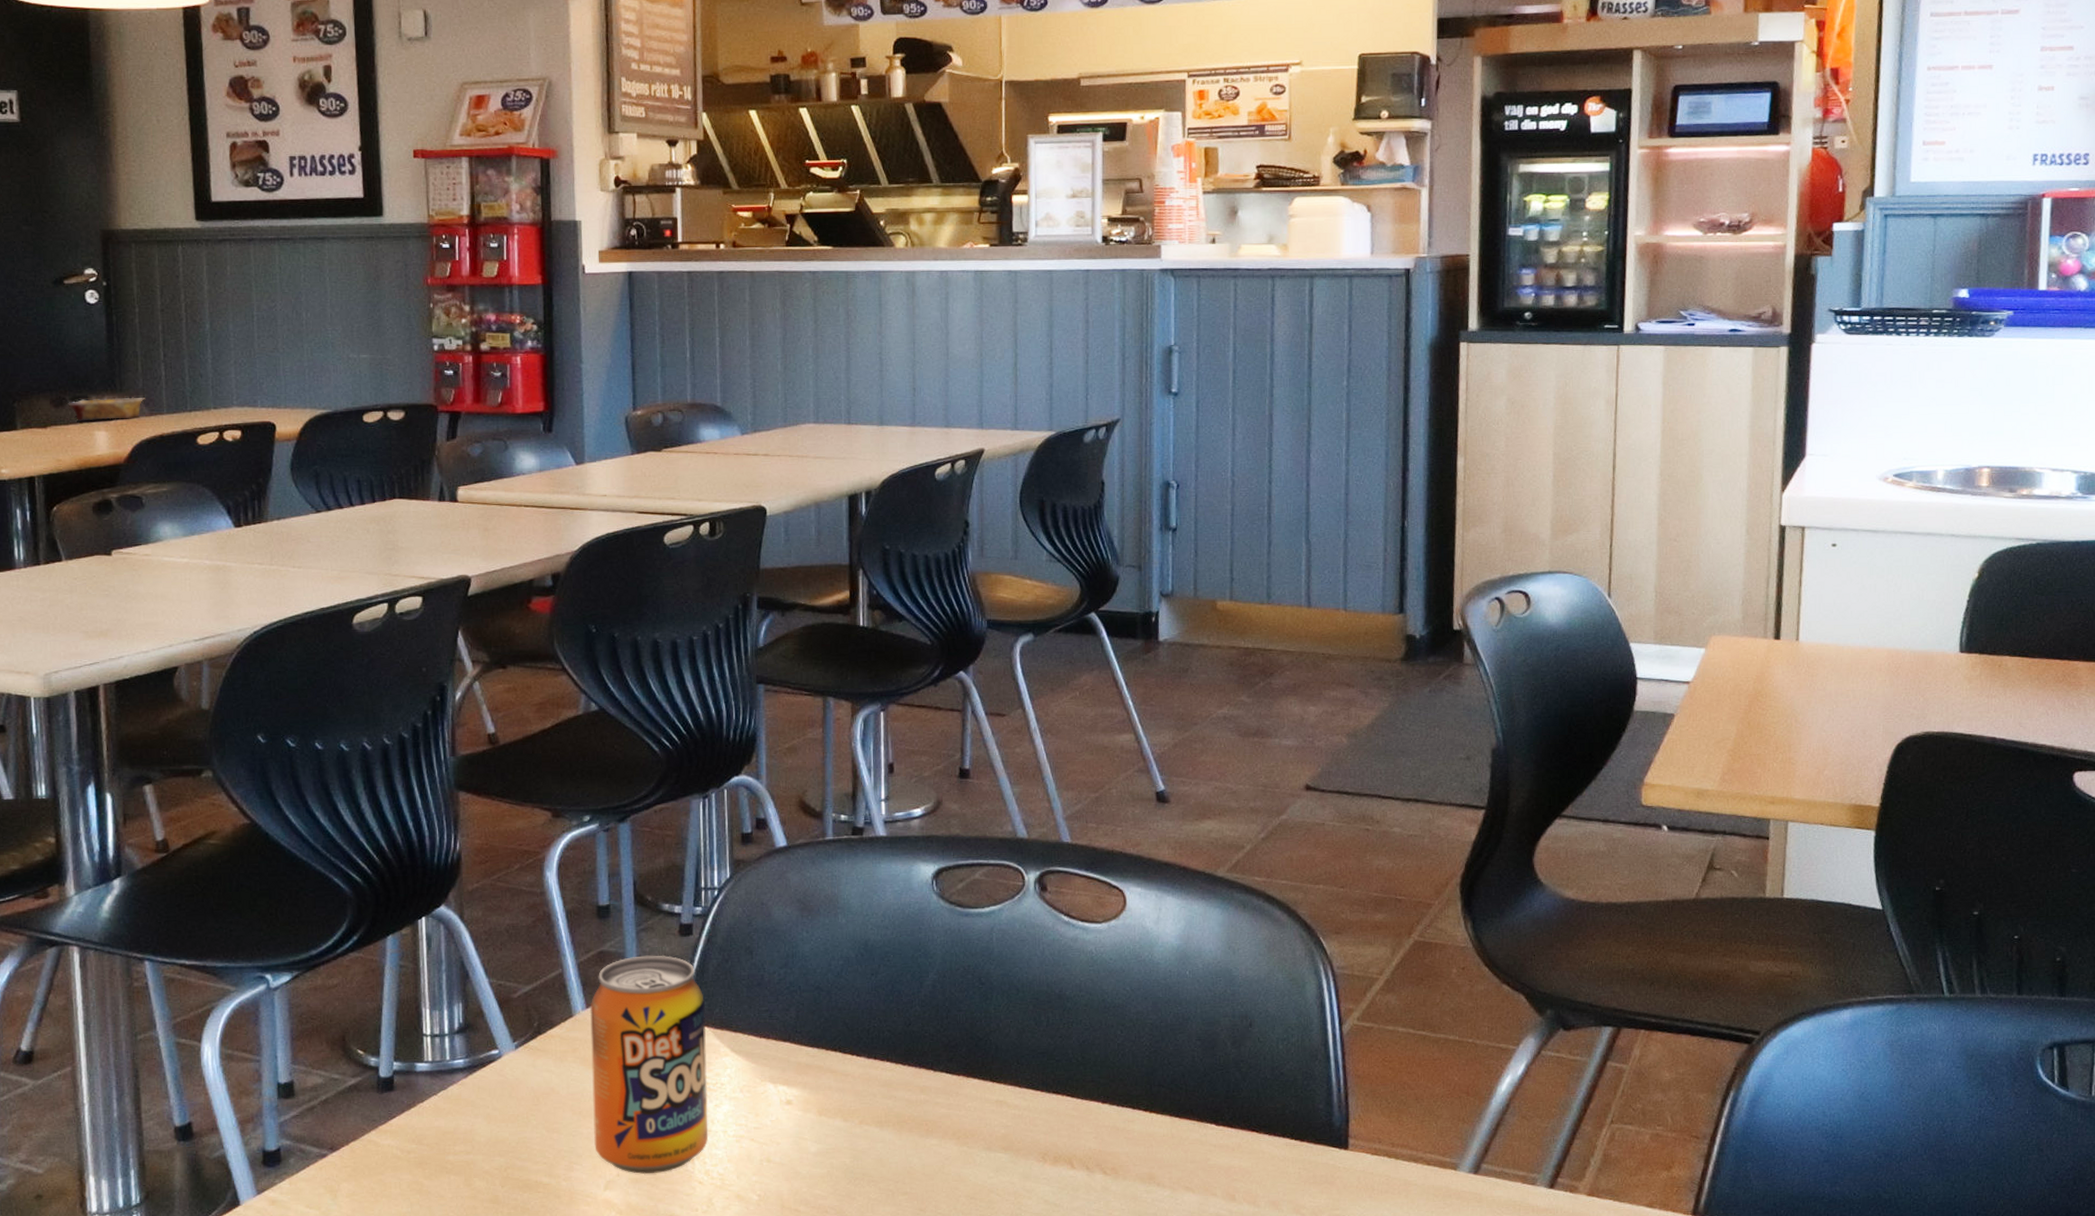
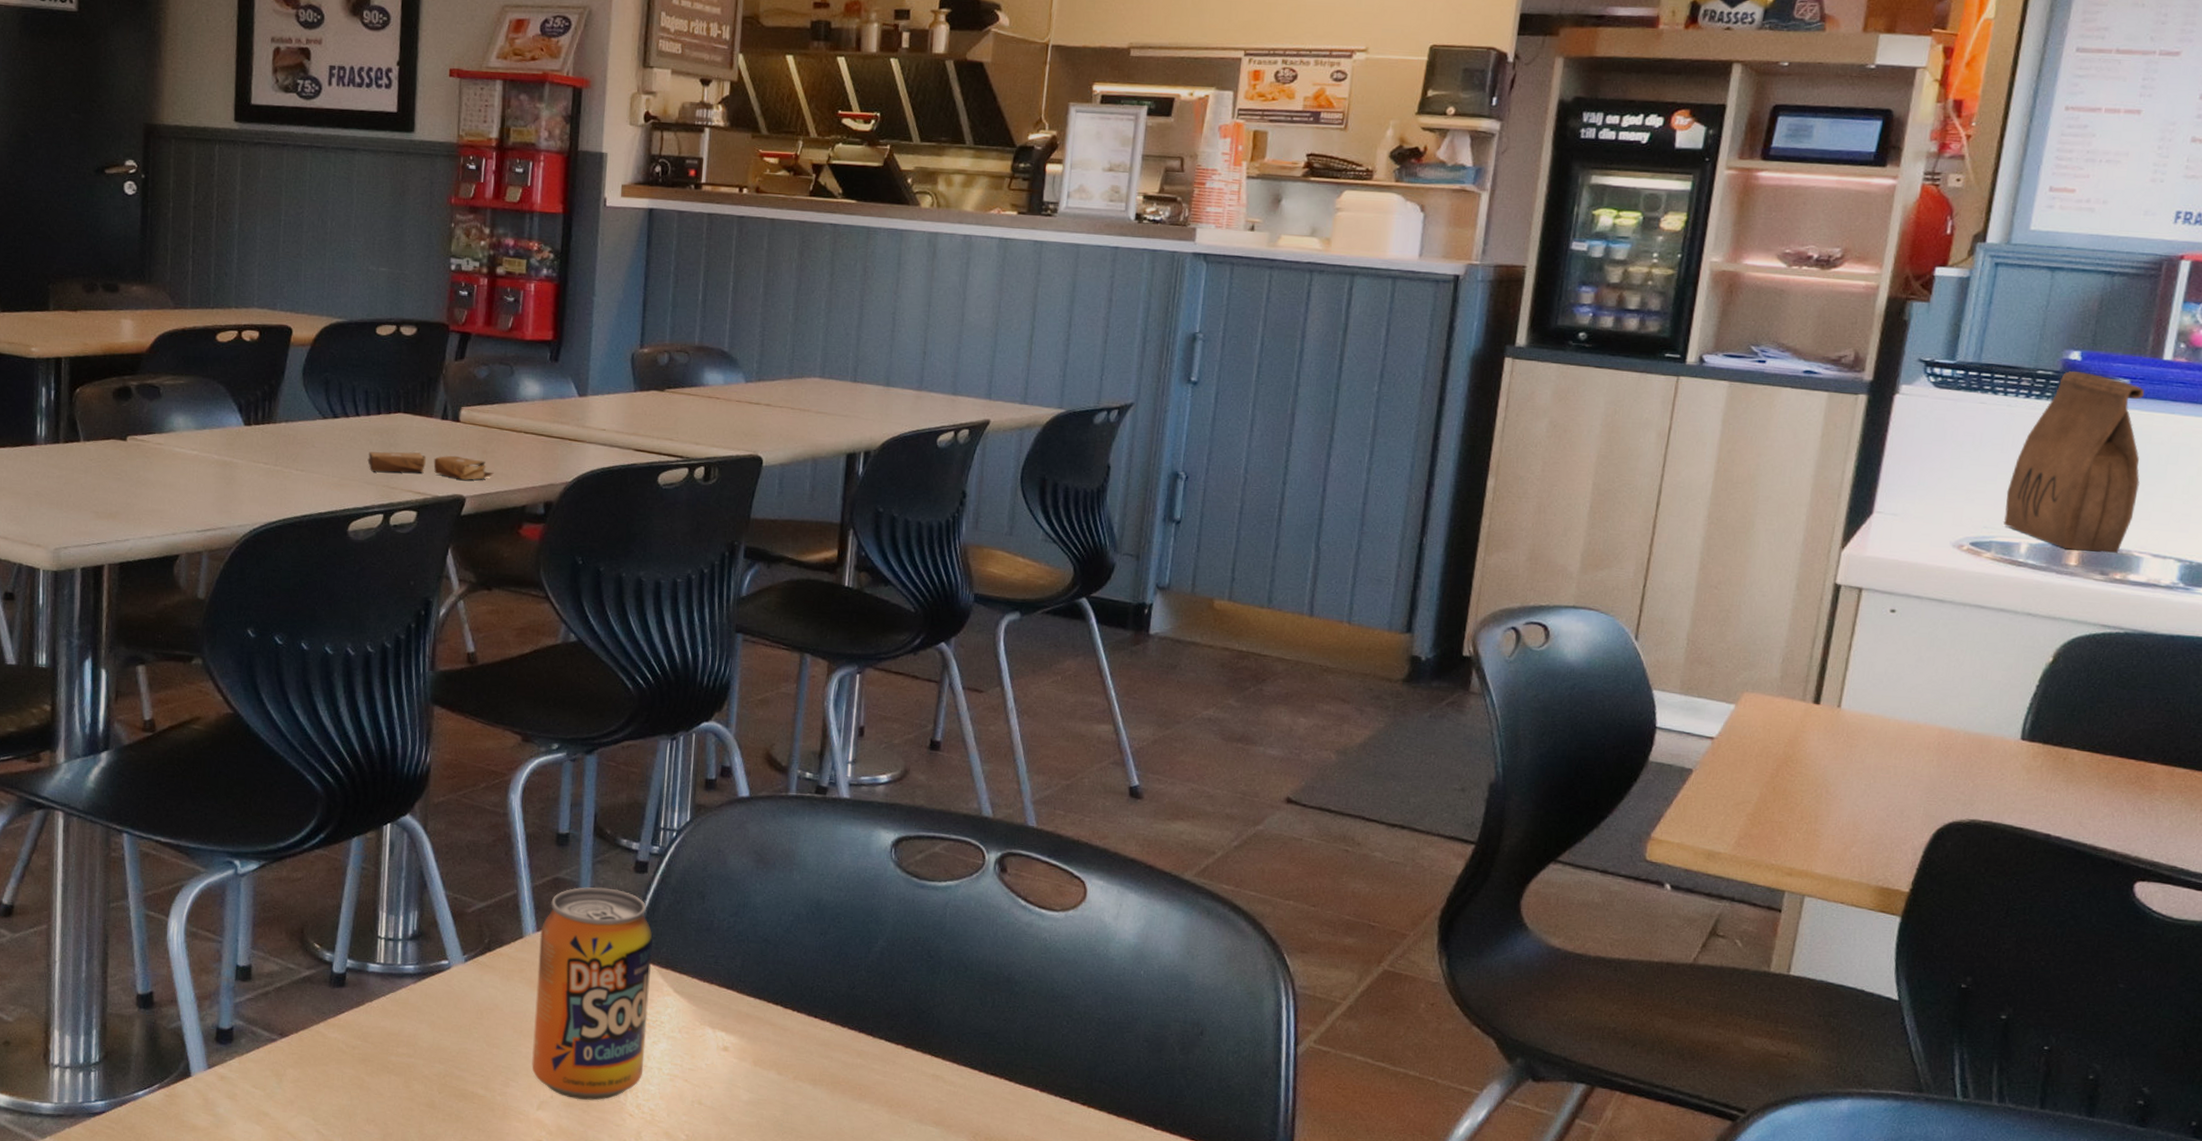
french fries: present [68,397,146,422] -> none [98,287,172,311]
paper bag: none [366,536,497,560] -> present [367,451,494,480]
paper bag: none [1920,308,2032,472] -> present [2003,371,2145,554]

